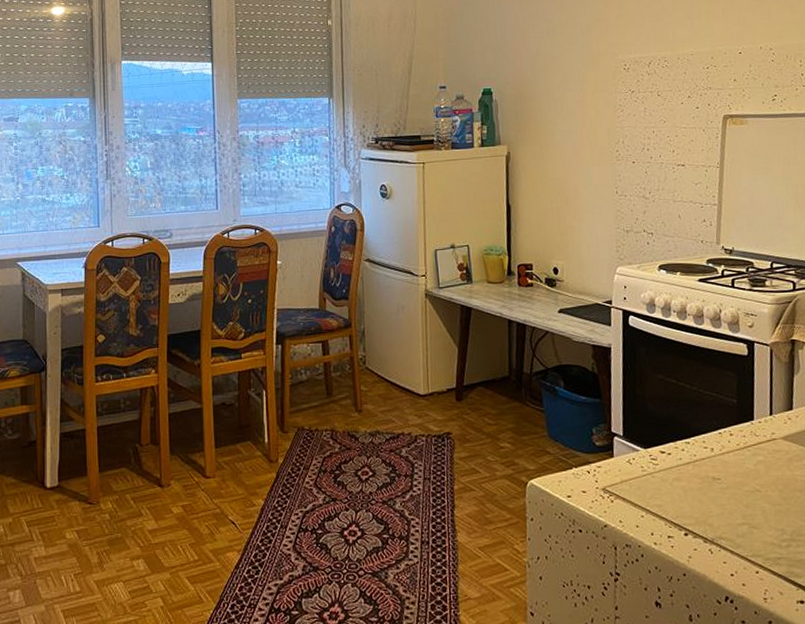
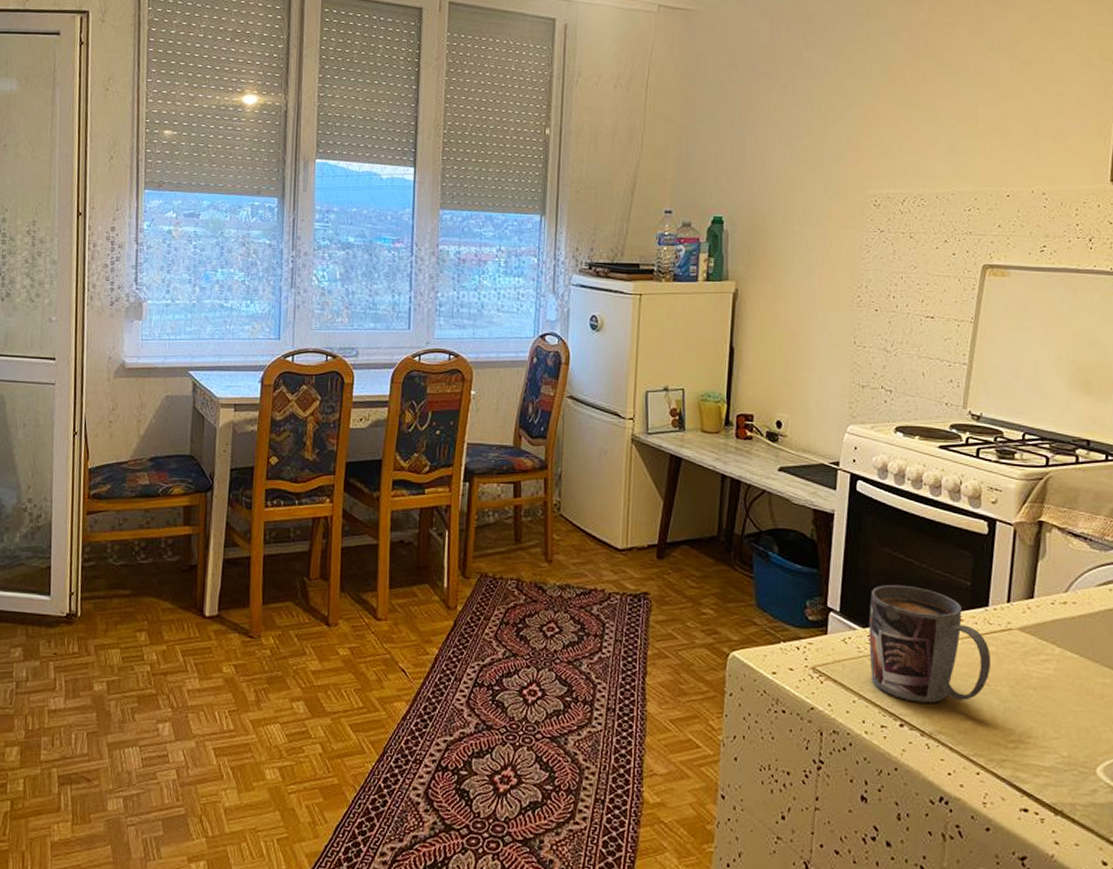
mug: none [649,407,760,512] -> present [868,584,991,703]

